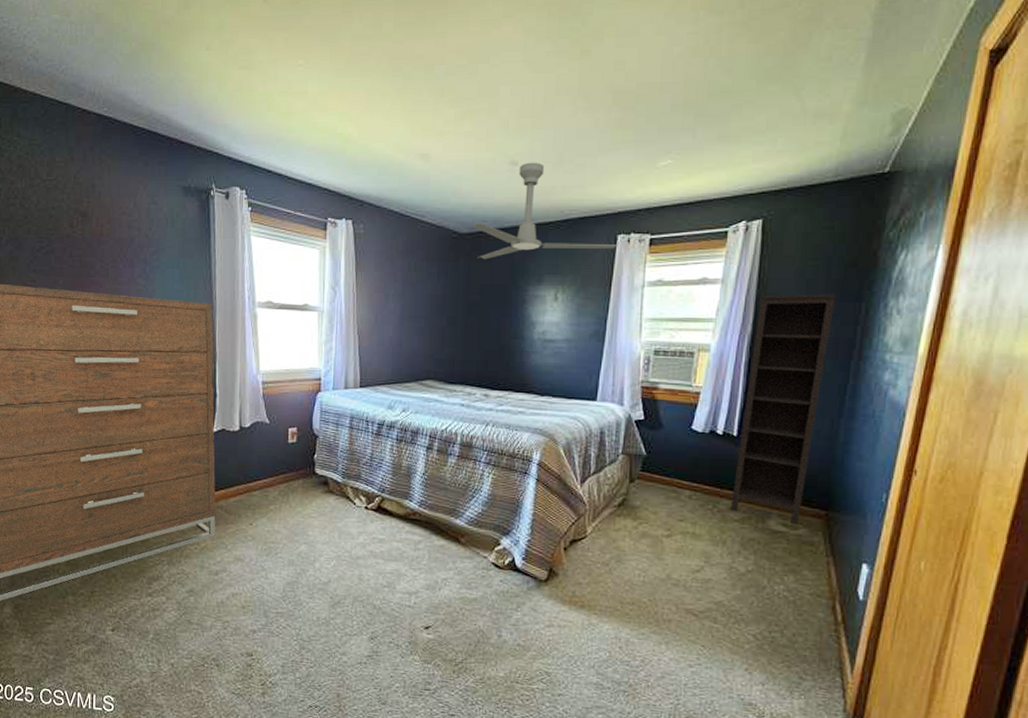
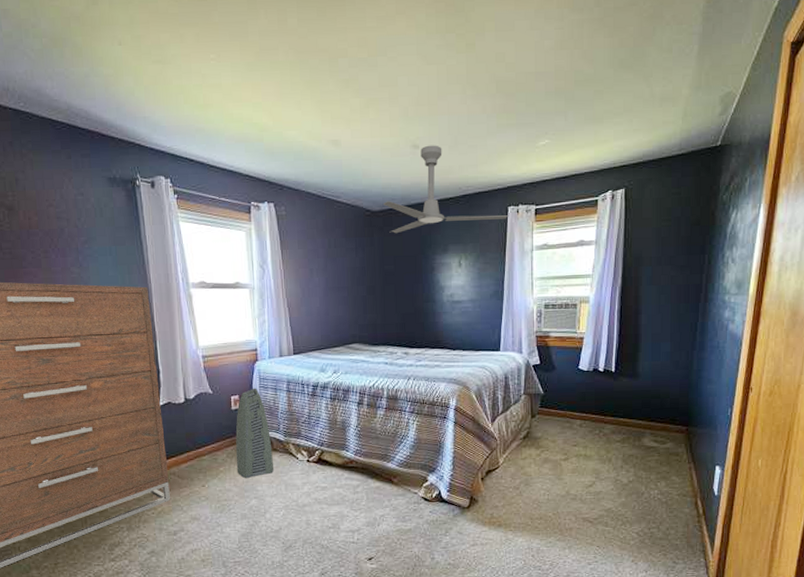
air purifier: none [288,421,328,521] -> present [235,388,274,479]
bookcase: present [731,293,836,525] -> none [614,248,685,440]

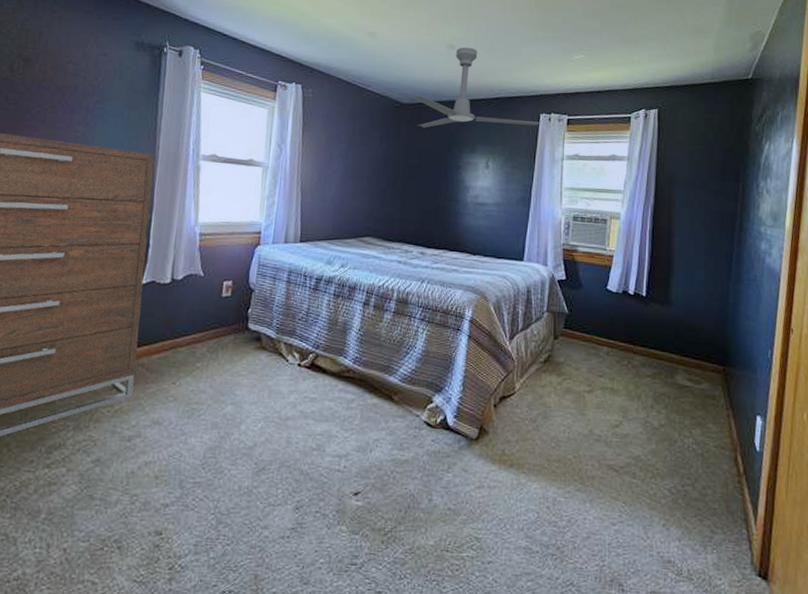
air purifier: present [235,388,274,479] -> none [216,274,261,380]

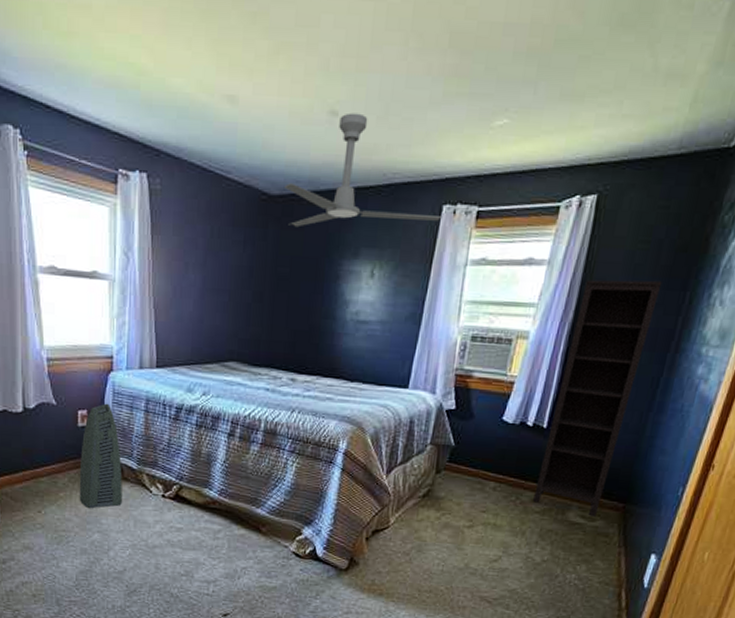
air purifier: none [216,274,261,380] -> present [79,403,122,509]
bookcase: none [644,172,719,380] -> present [533,279,663,517]

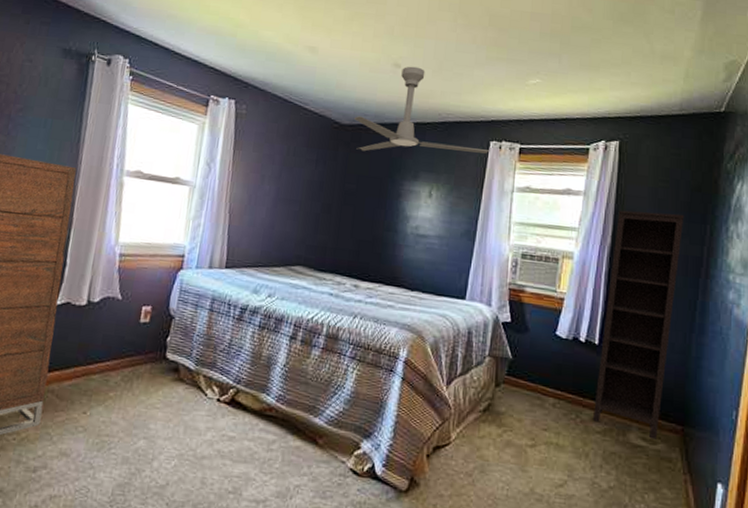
air purifier: present [79,403,122,509] -> none [129,300,180,412]

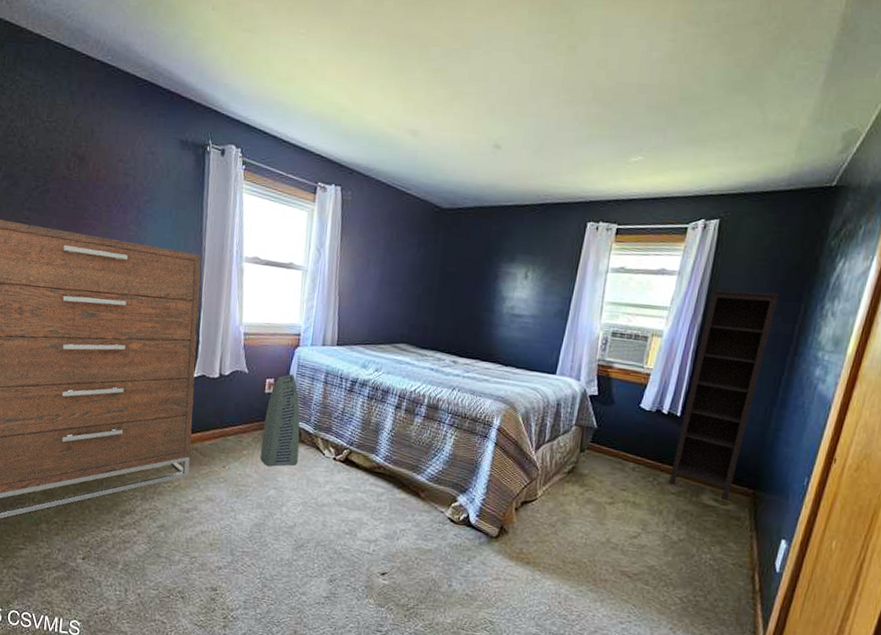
air purifier: none [129,300,180,412] -> present [260,373,300,467]
ceiling fan: present [353,66,490,154] -> none [453,146,587,235]

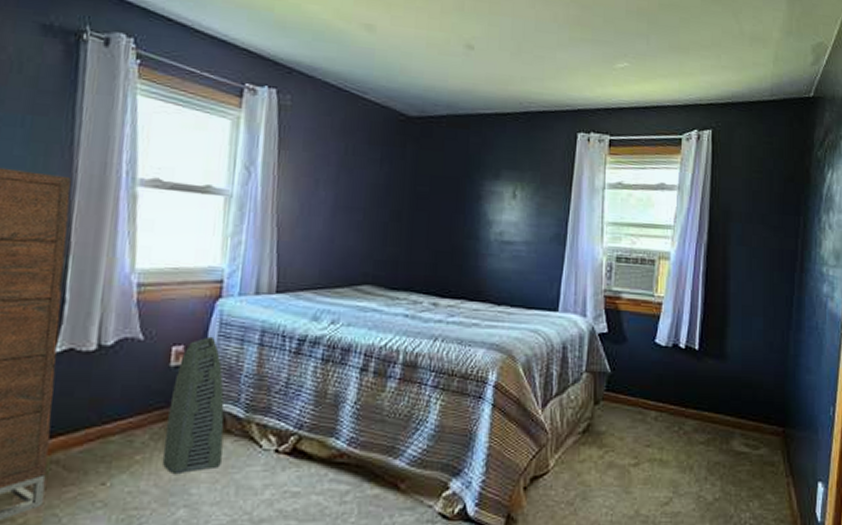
bookcase: present [669,289,780,501] -> none [696,204,779,444]

